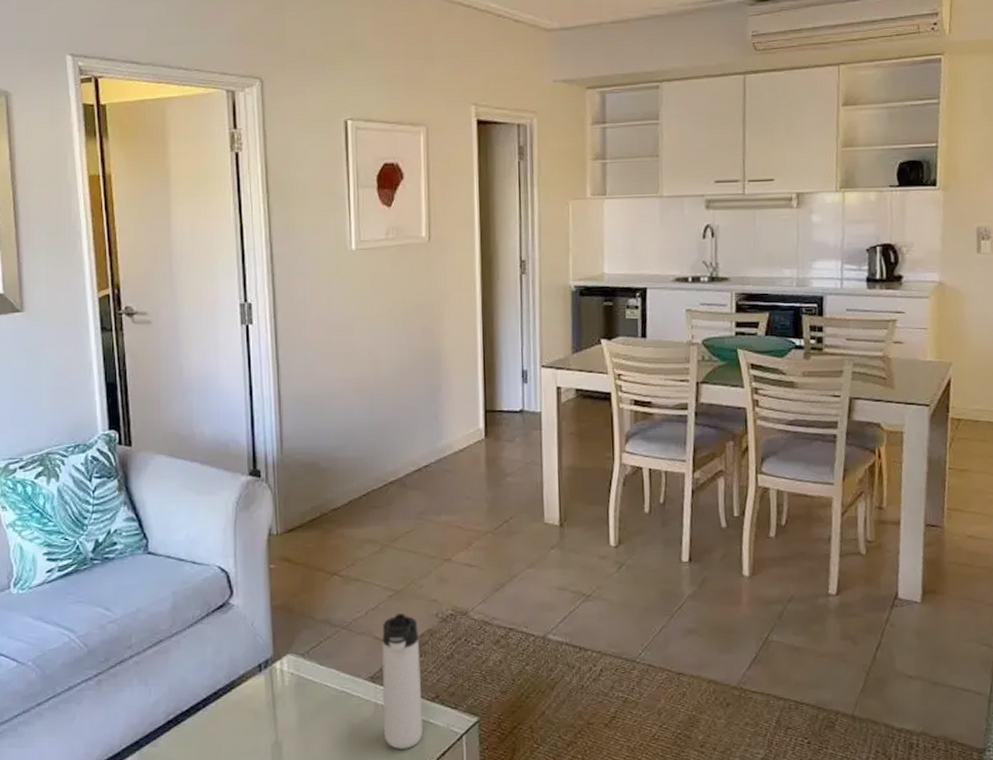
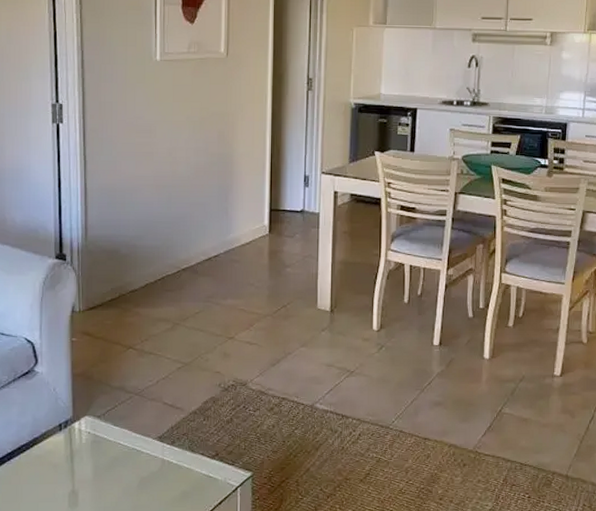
thermos bottle: present [382,613,423,749] -> none [168,383,204,498]

